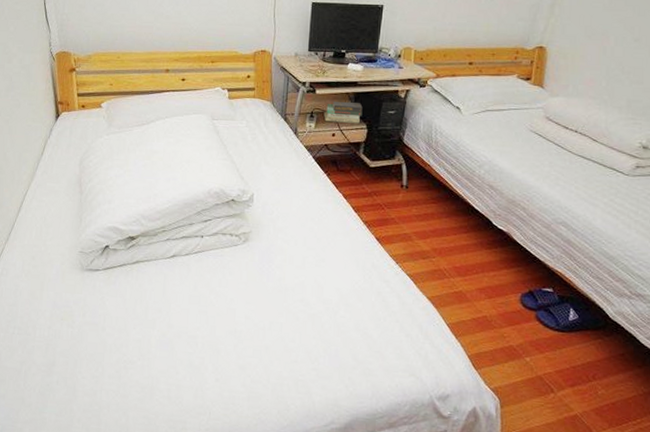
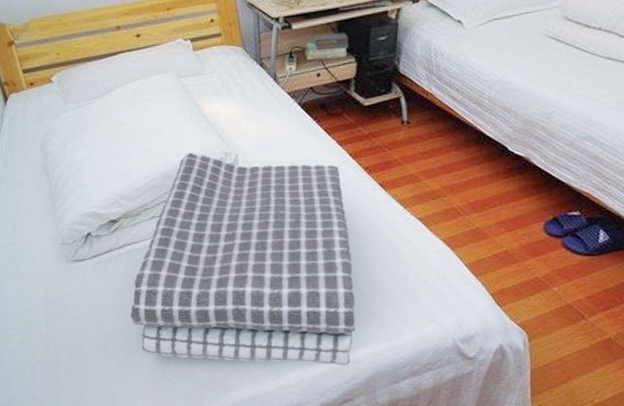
towel: none [131,185,344,409] -> present [130,152,355,366]

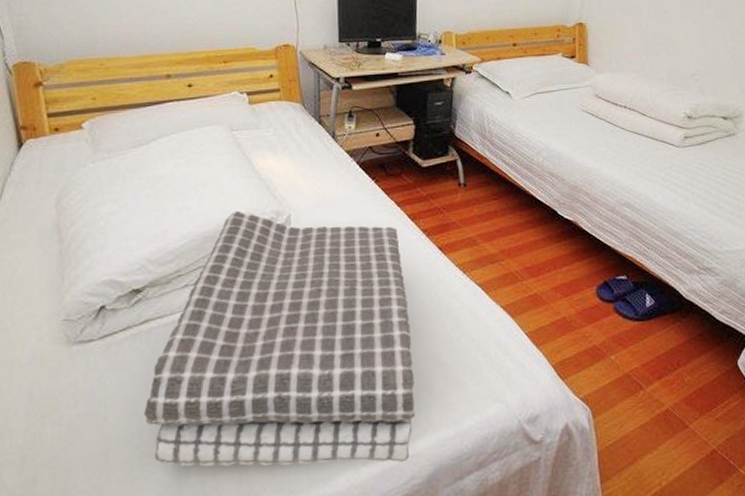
books: present [304,33,349,61] -> none [364,96,407,121]

